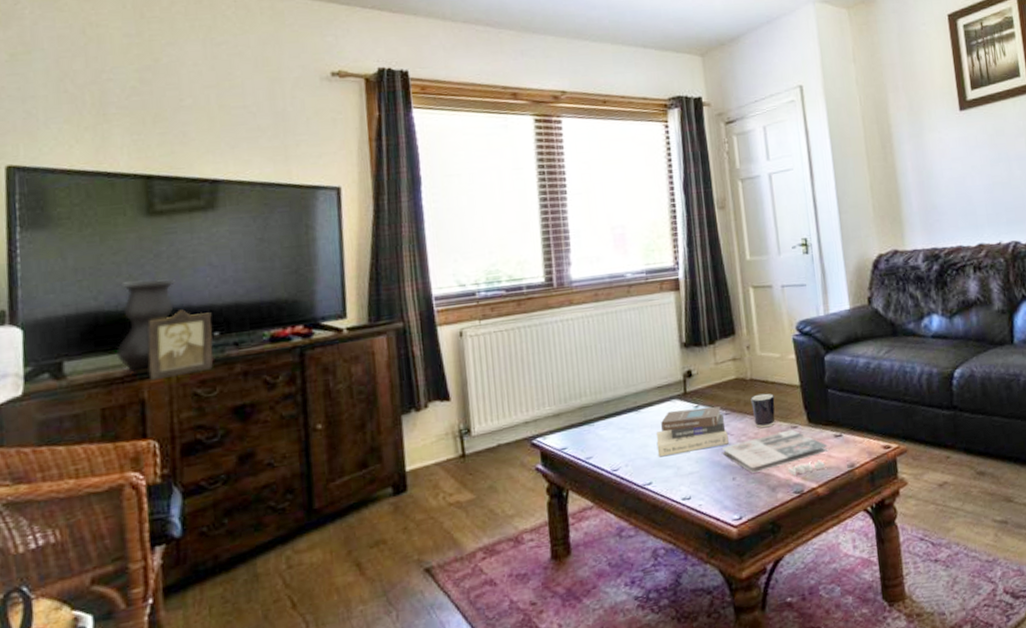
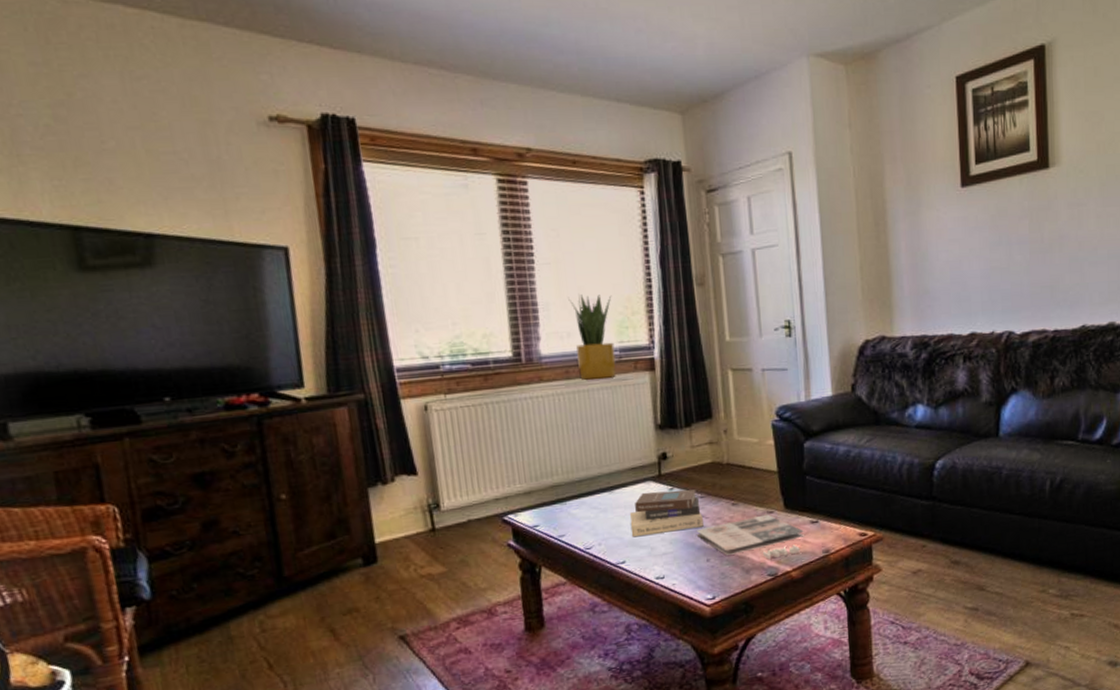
vase: present [115,279,175,373] -> none [59,339,119,436]
photo frame: present [146,309,214,381] -> none [92,373,167,446]
planter: none [598,220,643,302] -> present [568,294,616,380]
mug: present [751,393,776,428] -> none [727,478,752,512]

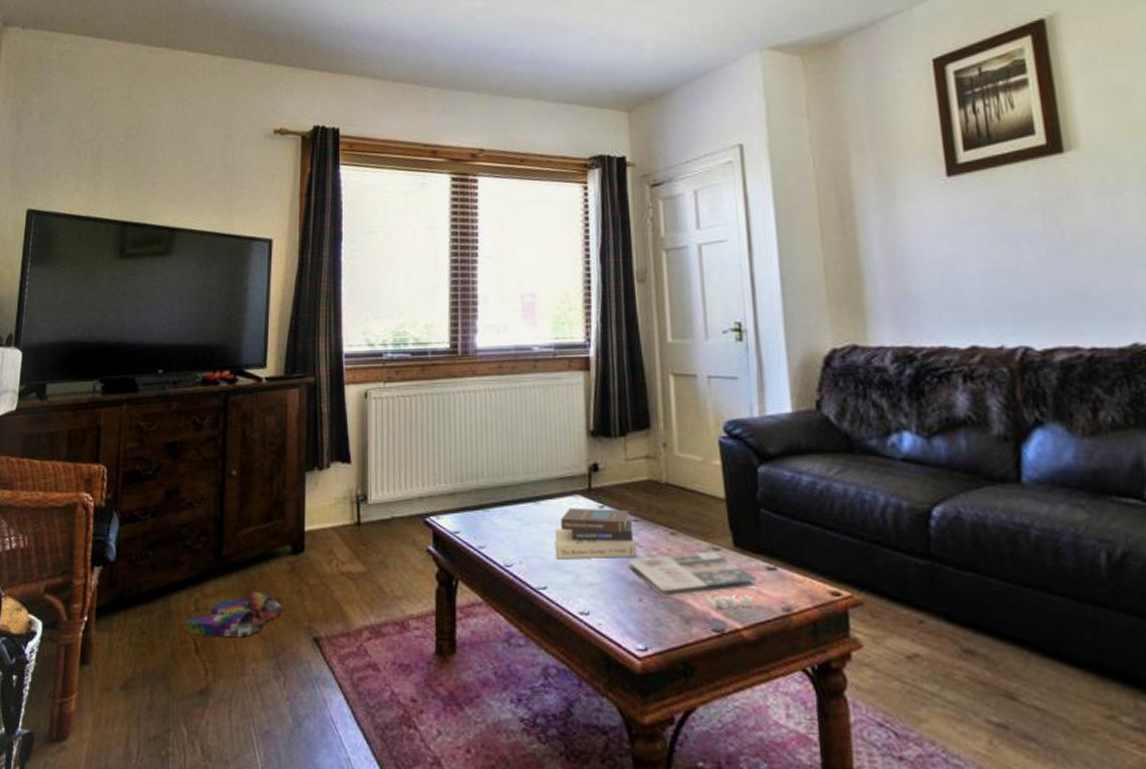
slippers: none [253,604,363,655] -> present [186,591,284,638]
planter: present [568,294,616,380] -> none [507,288,550,376]

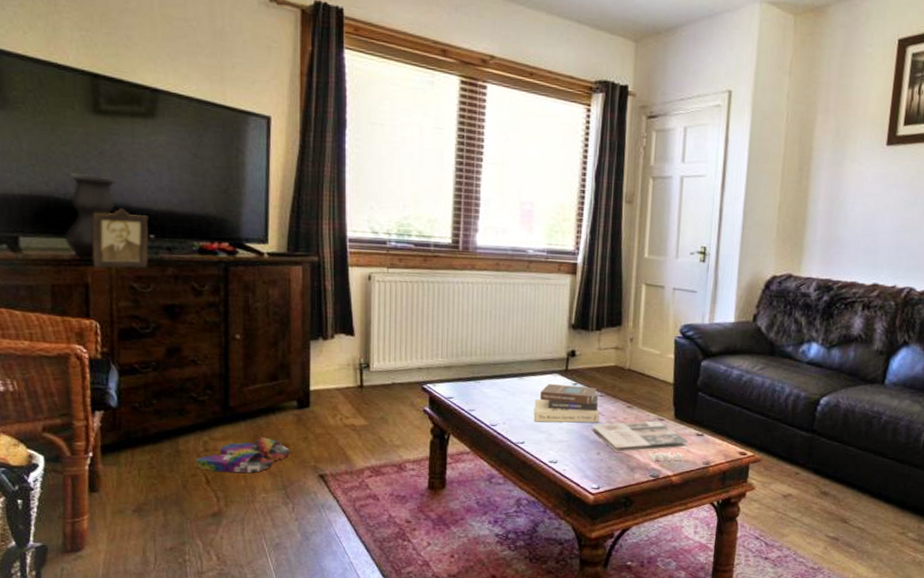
vase: none [84,316,134,400] -> present [64,173,117,259]
photo frame: none [105,346,159,410] -> present [90,208,149,269]

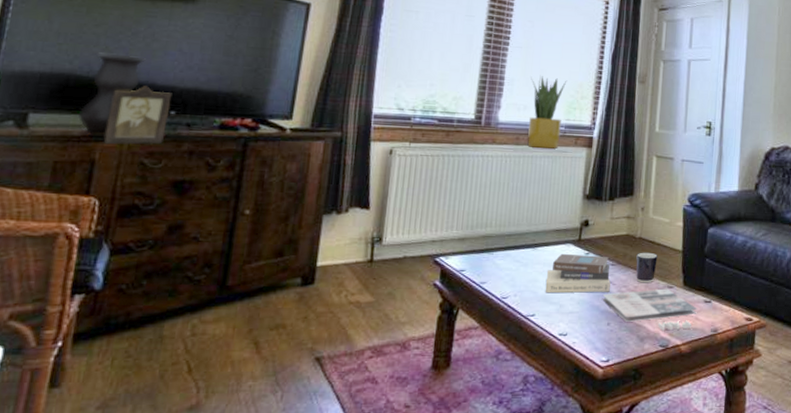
slippers: present [196,437,291,474] -> none [179,318,288,359]
planter: none [508,196,548,275] -> present [527,76,567,149]
mug: none [625,384,648,415] -> present [635,252,658,283]

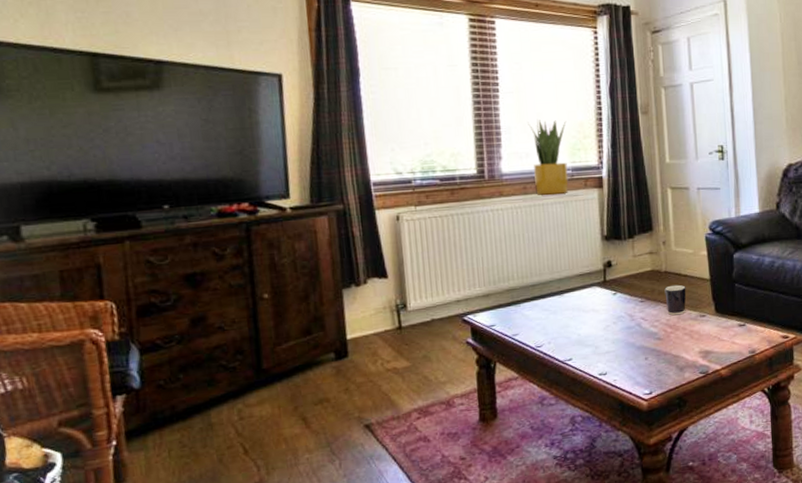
vase: present [77,52,146,135] -> none [70,153,125,239]
photo frame: present [102,86,172,145] -> none [99,183,165,248]
books: present [545,253,611,293] -> none [576,294,643,337]
magazine: present [602,288,698,331] -> none [636,317,734,359]

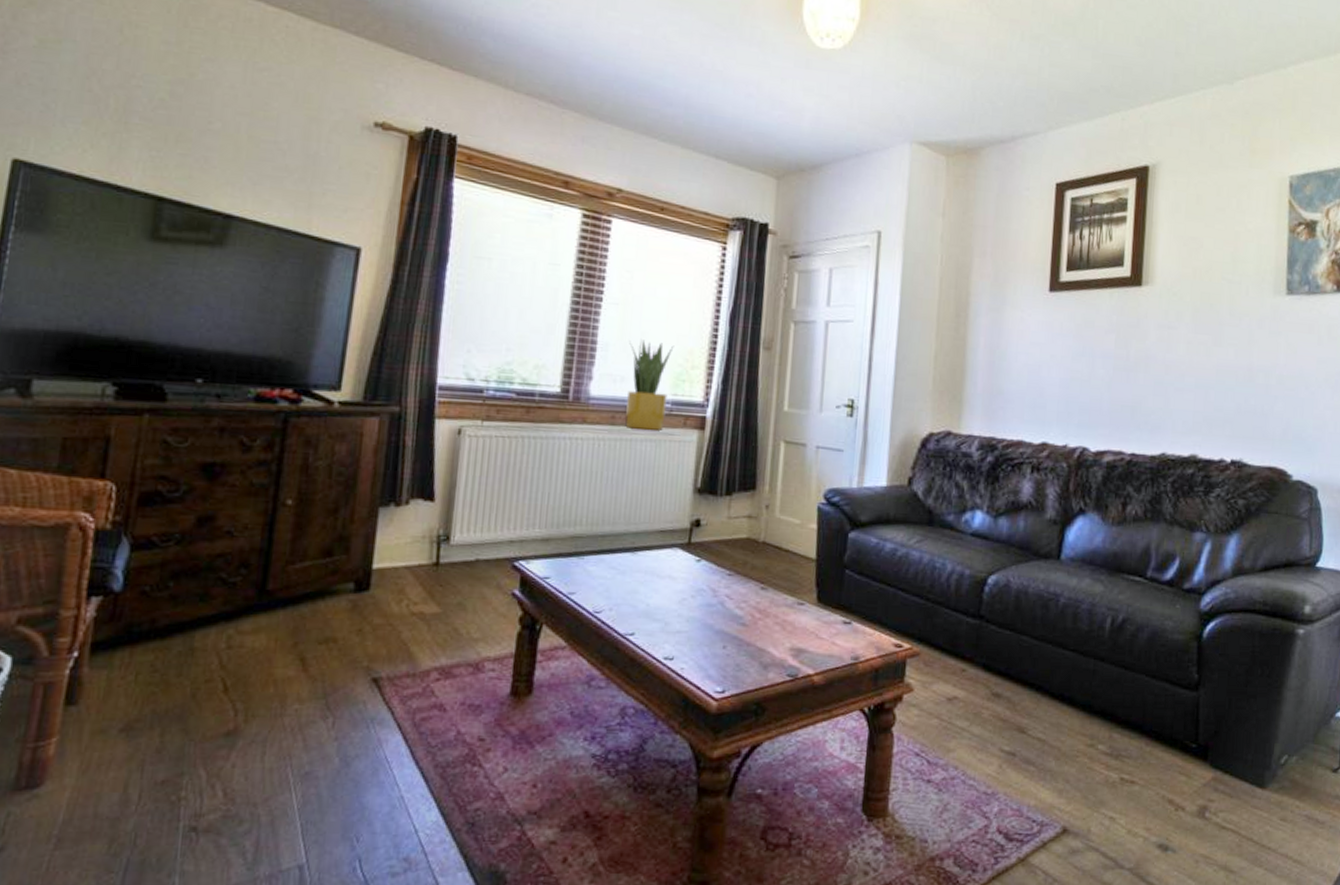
mug: present [664,284,687,316] -> none [758,560,786,599]

